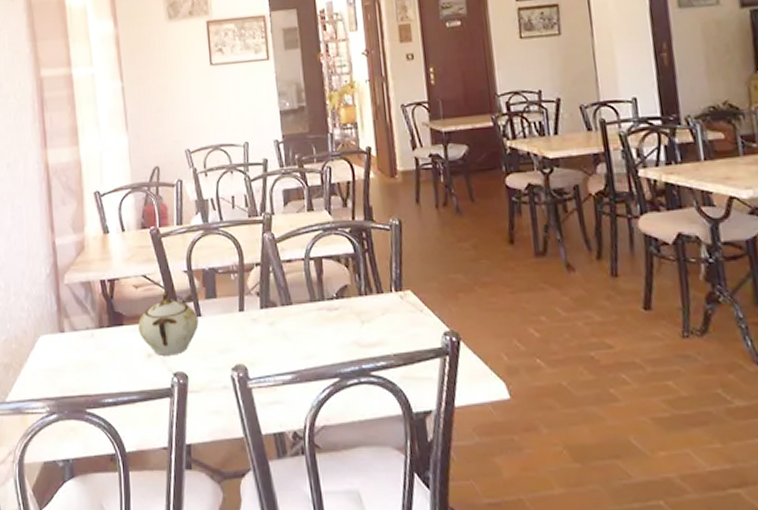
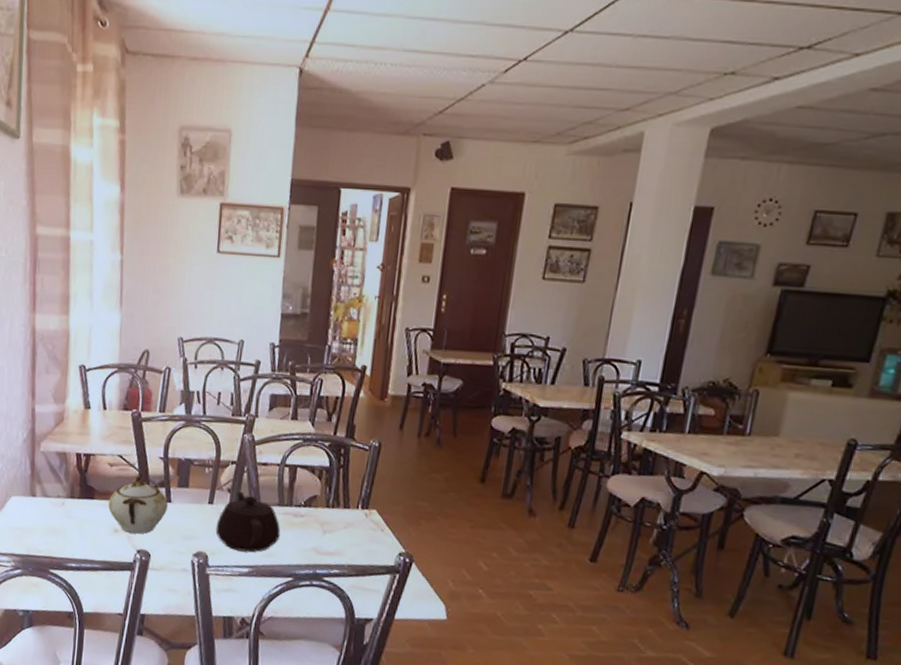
teapot: none [250,293,318,357] -> present [215,491,281,553]

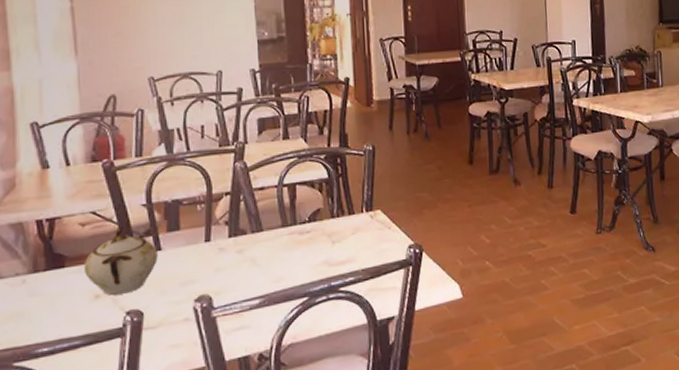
teapot: present [215,491,281,553] -> none [217,221,289,284]

